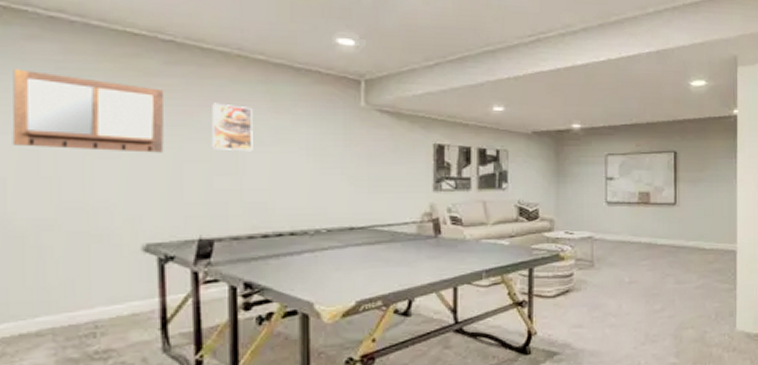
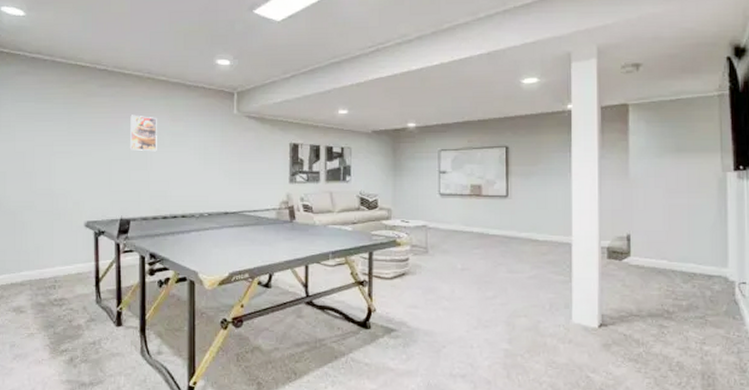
writing board: present [12,68,165,153] -> none [10,95,100,154]

